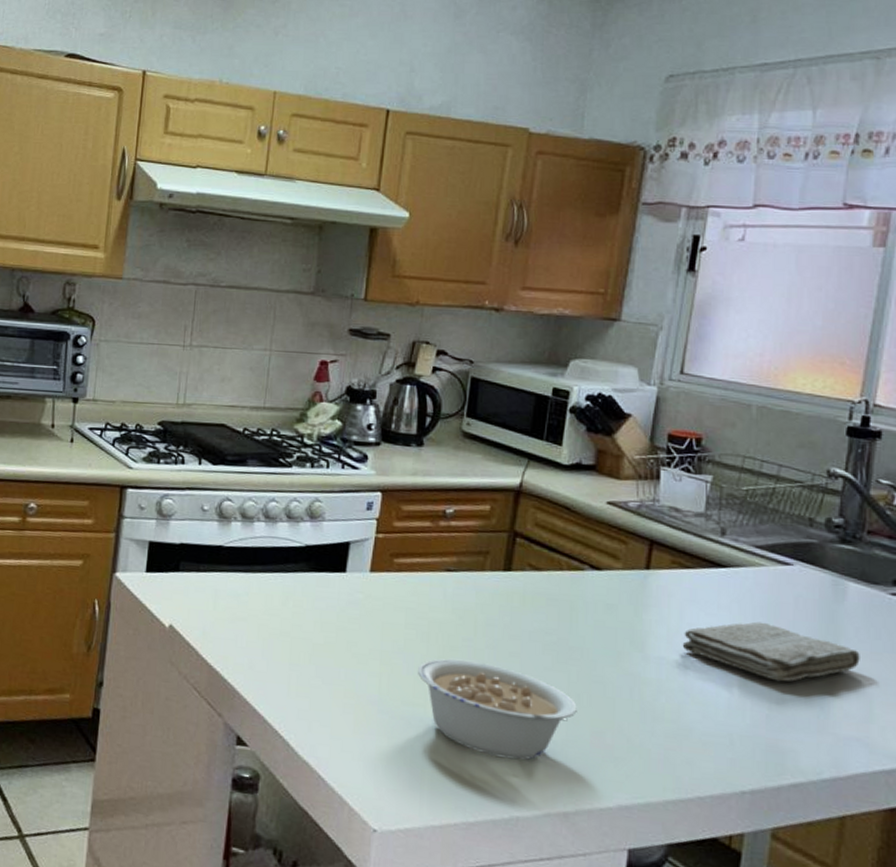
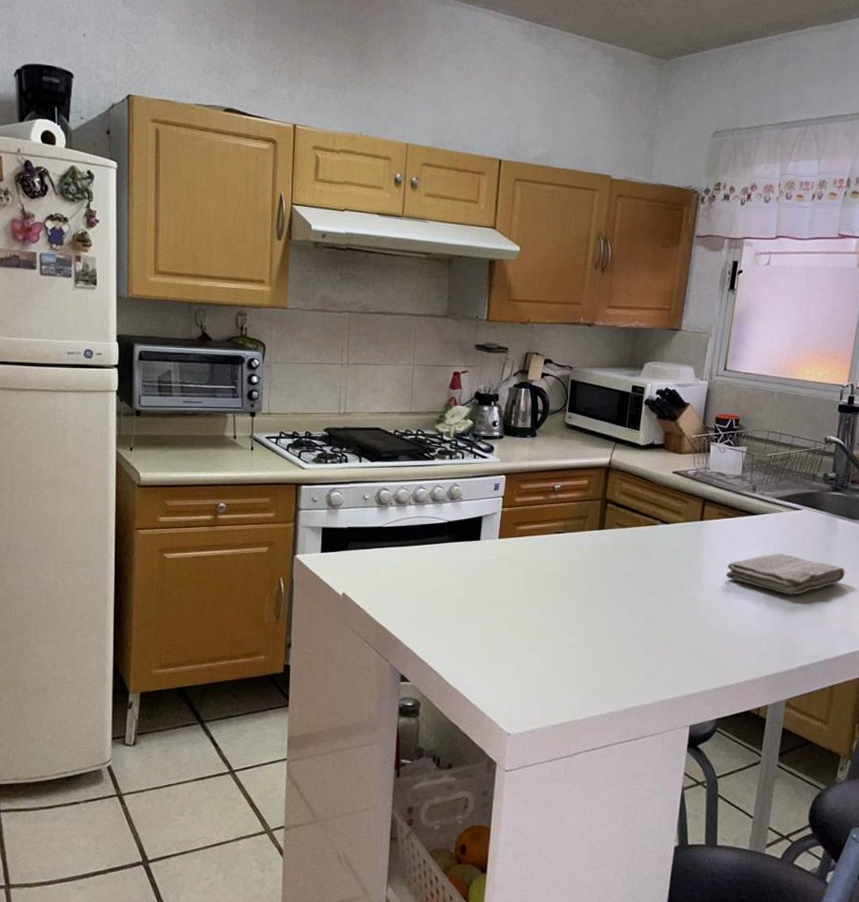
legume: present [418,659,577,761] -> none [537,600,653,670]

